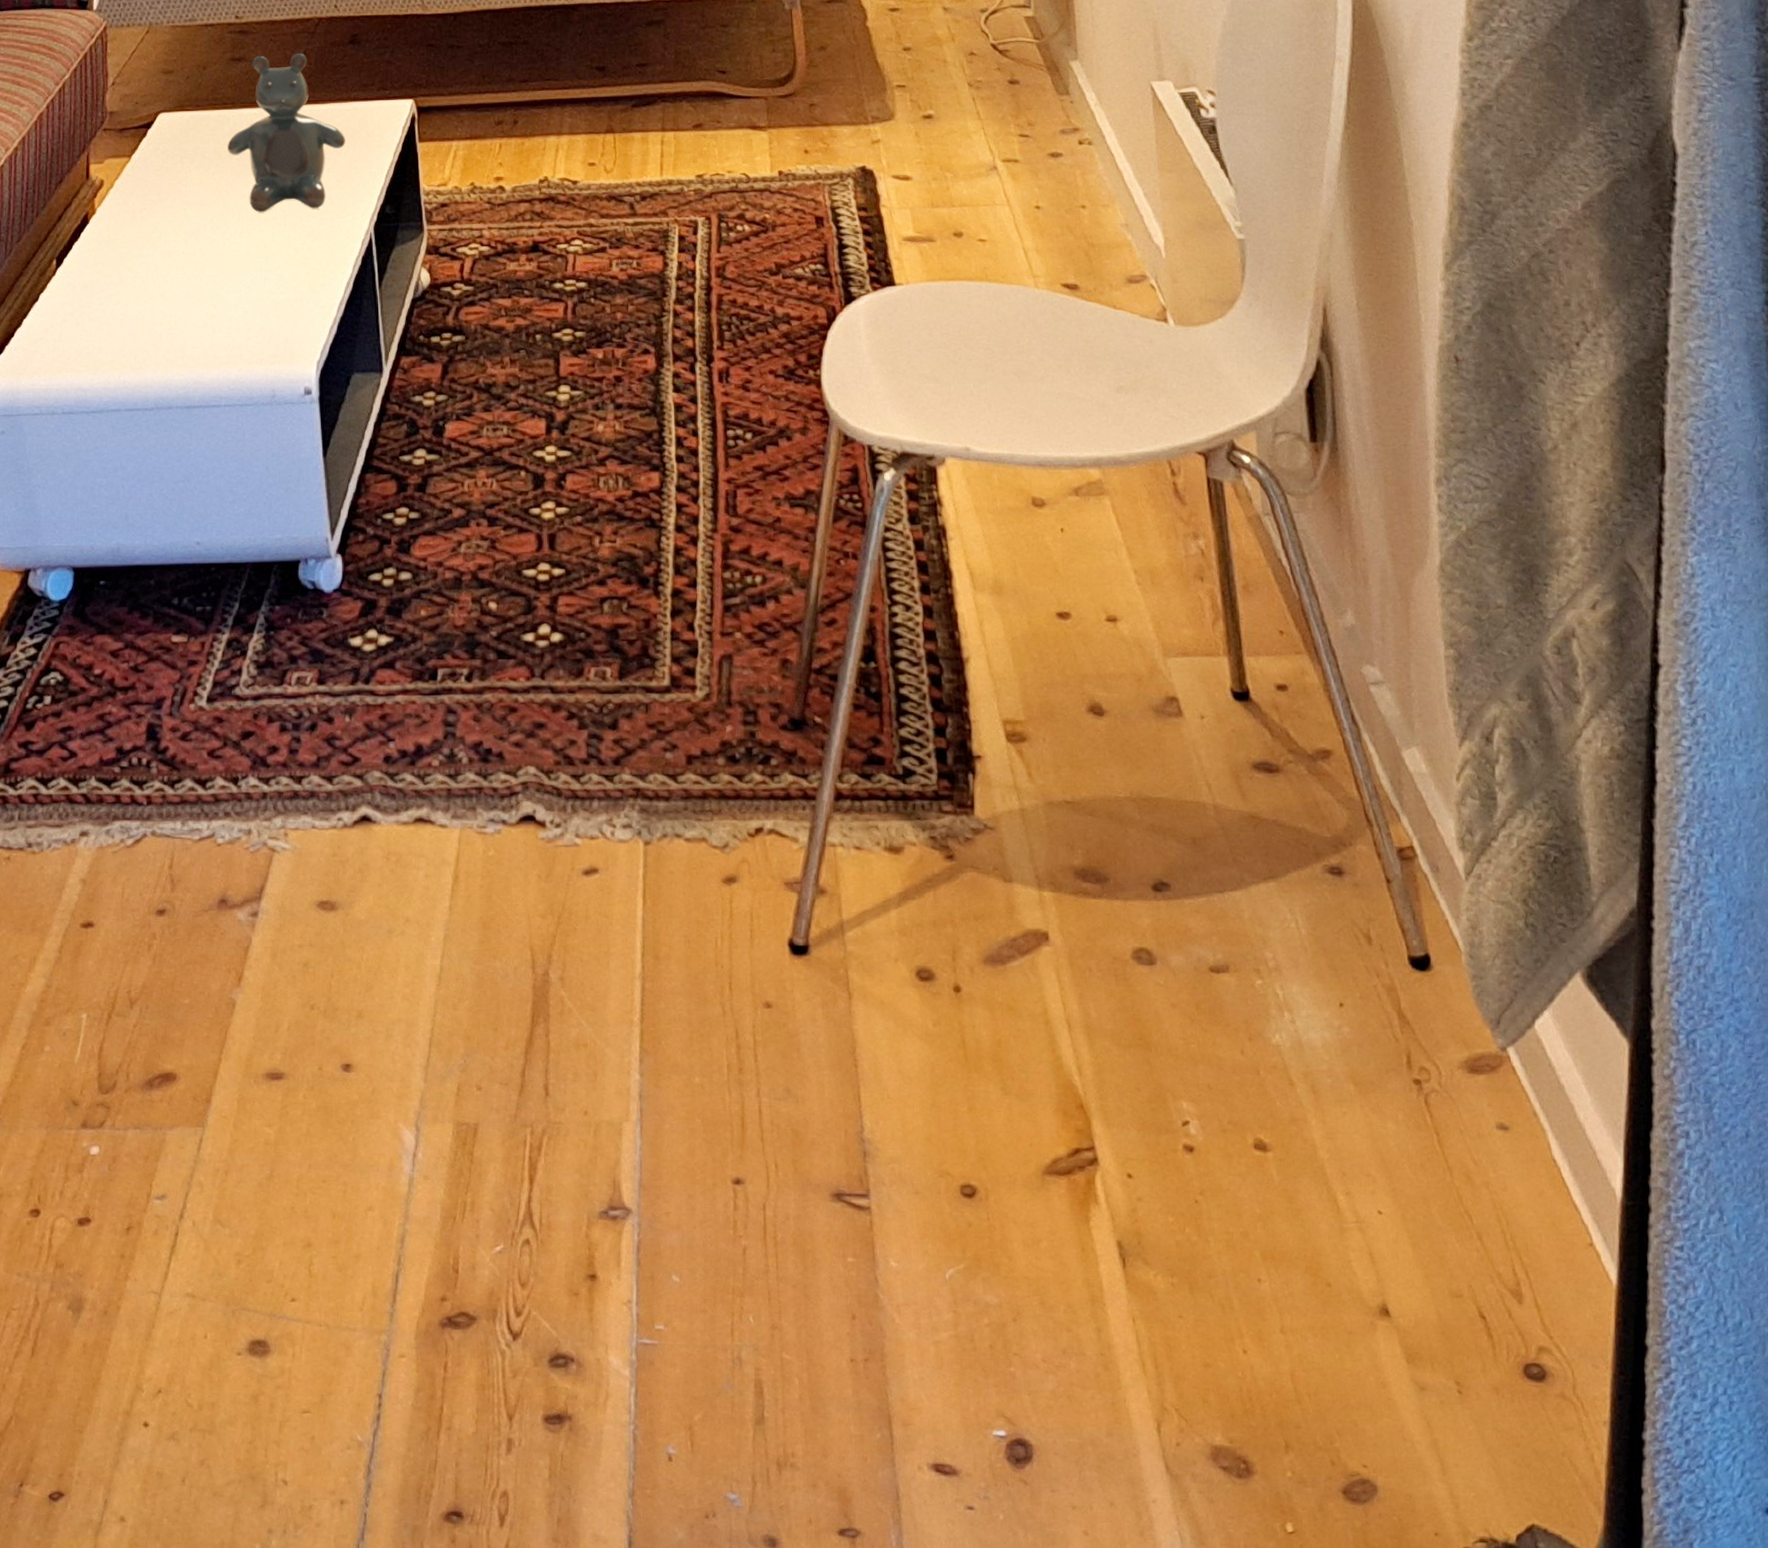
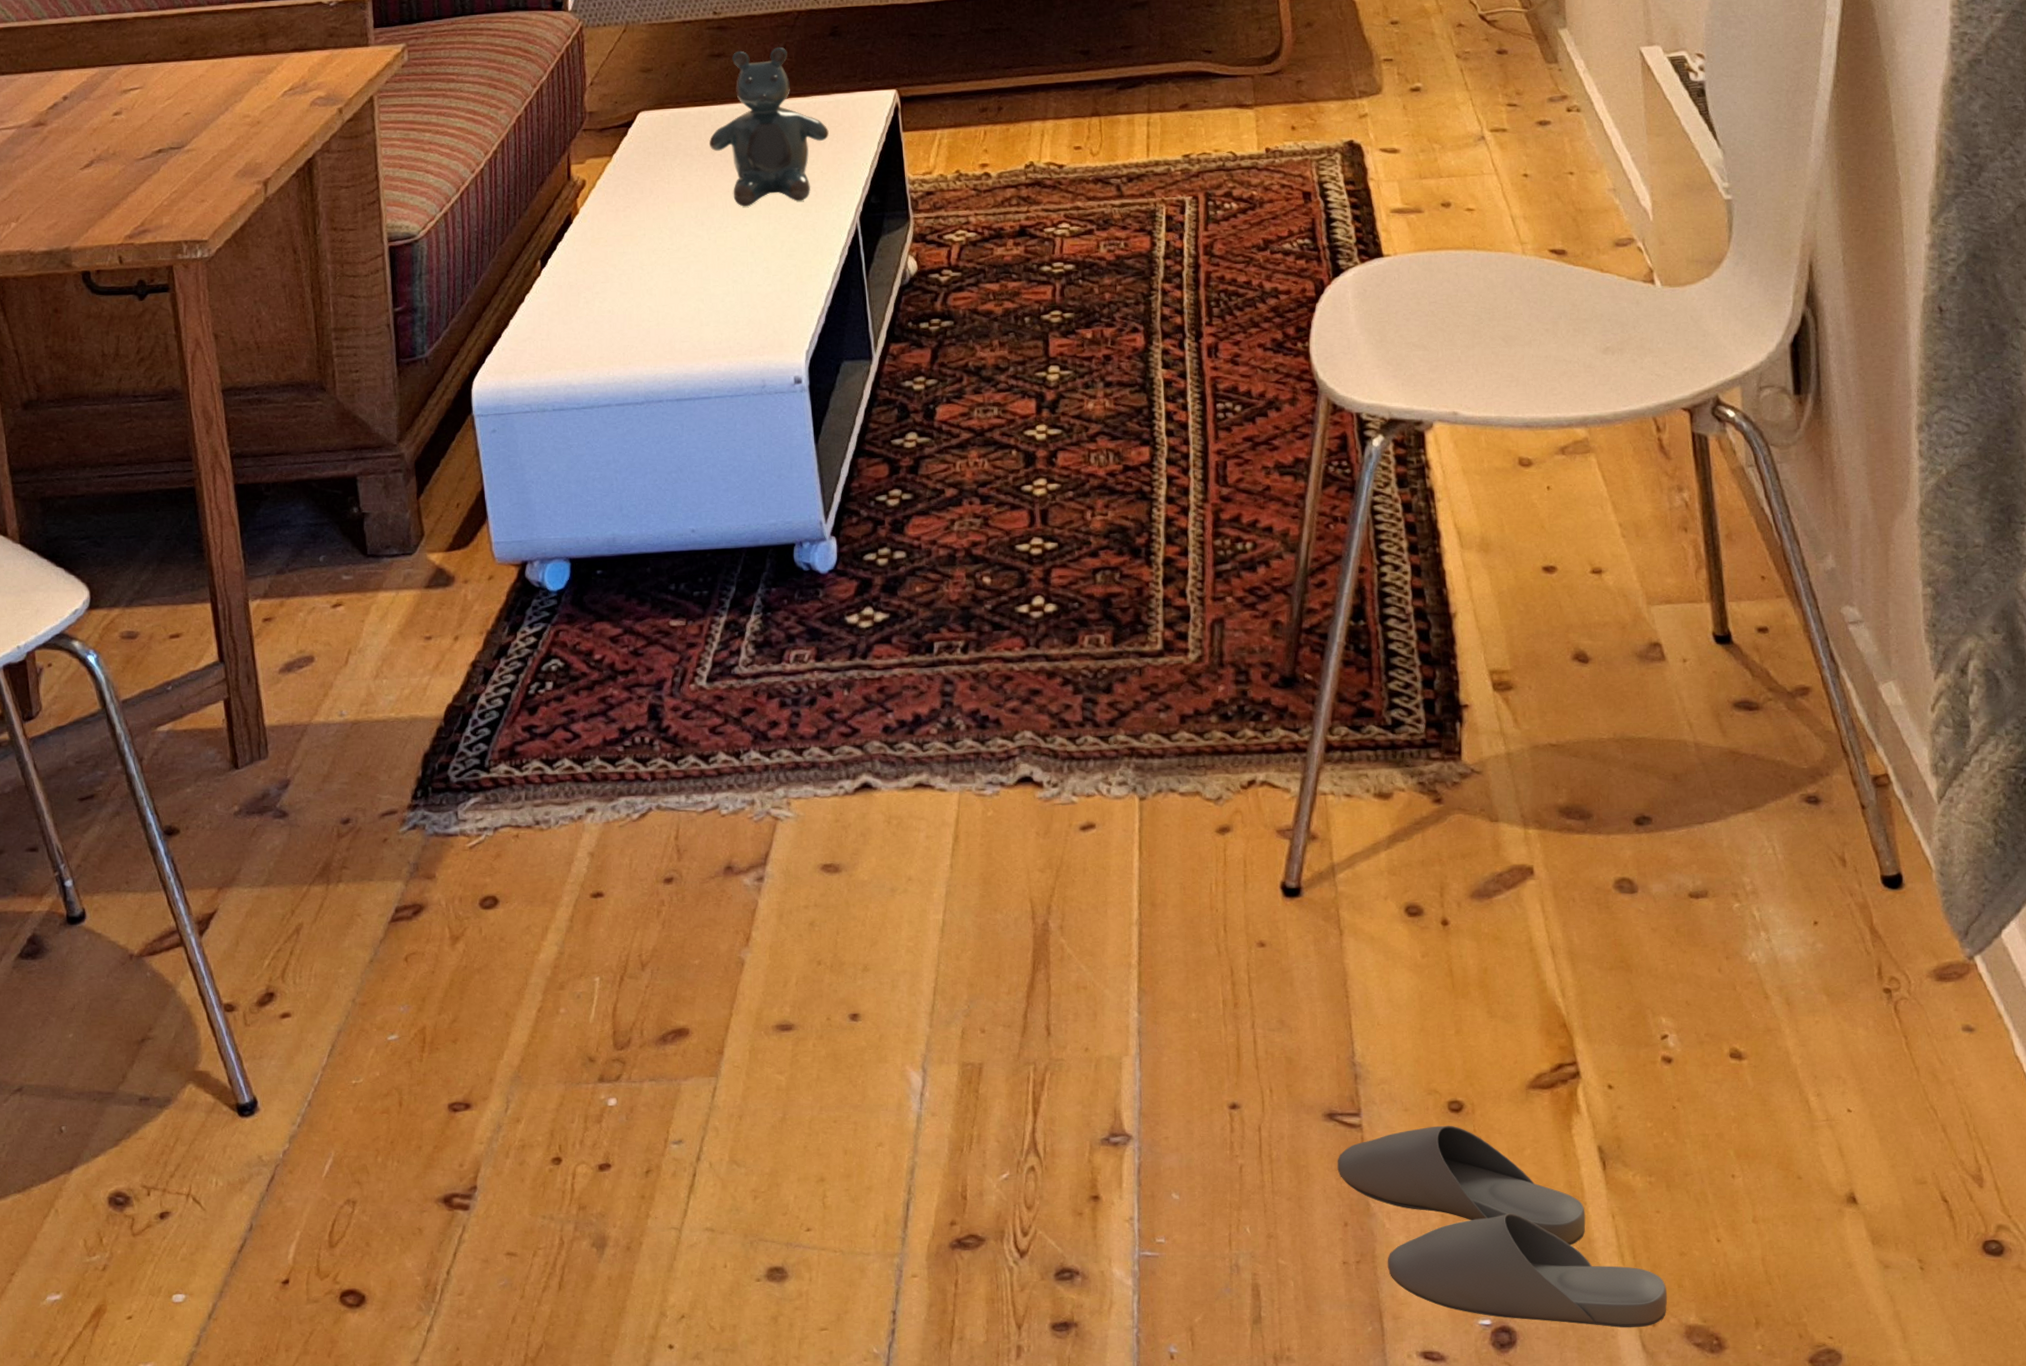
slippers: none [844,1211,1192,1447] -> present [1337,1125,1668,1328]

